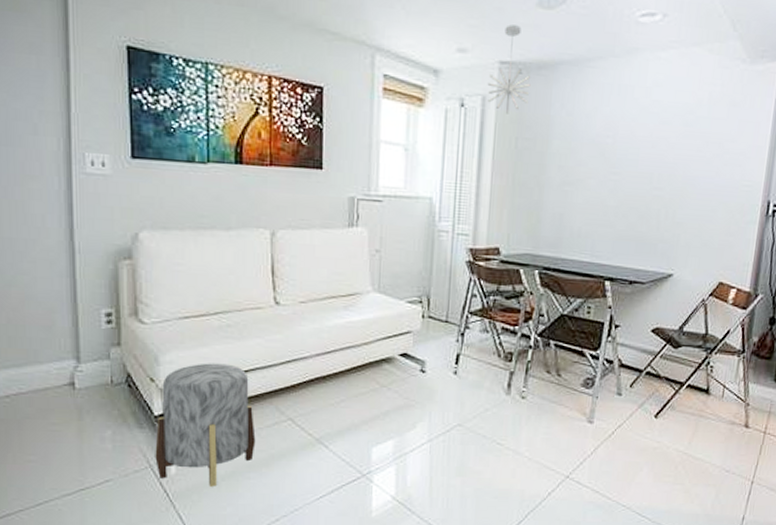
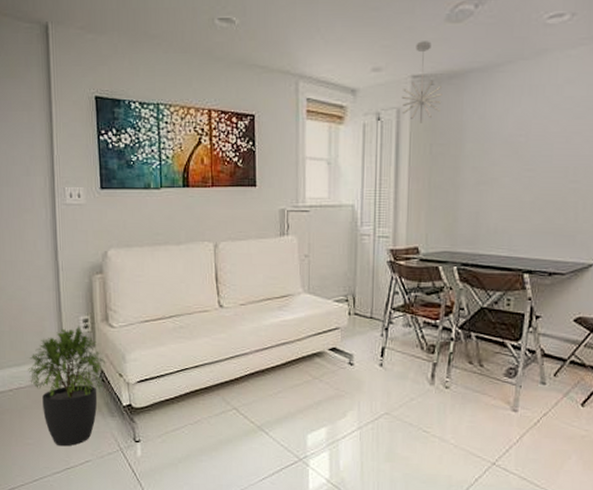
potted plant: none [31,321,134,464] -> present [28,326,106,447]
stool: present [155,363,256,487] -> none [124,360,206,468]

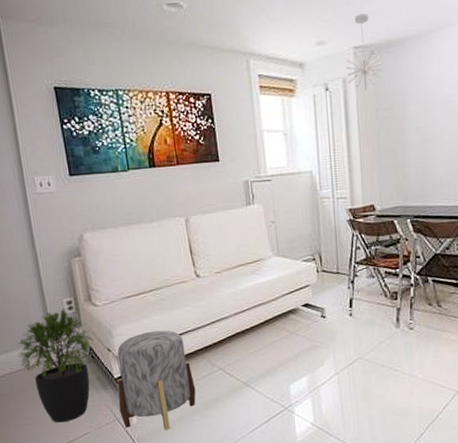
stool: none [124,360,206,468] -> present [117,330,196,430]

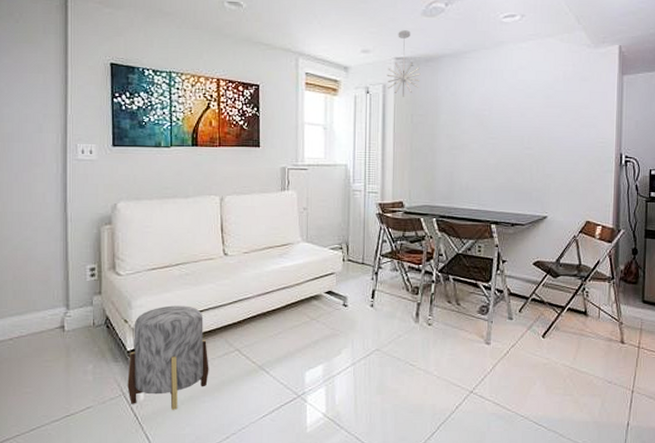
potted plant: present [17,308,95,423] -> none [30,275,112,394]

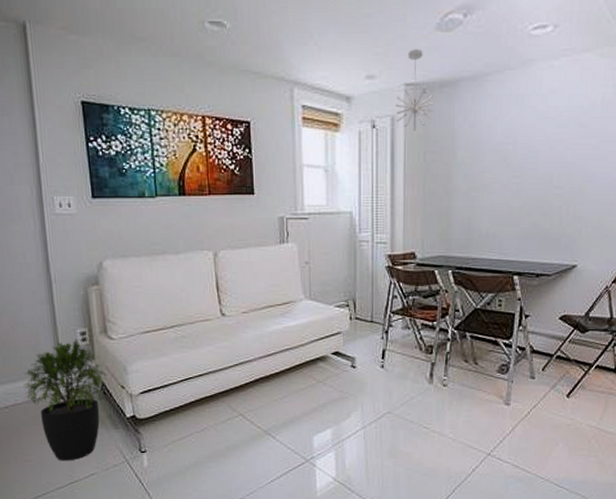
potted plant: none [30,275,112,394] -> present [23,339,107,461]
stool: present [127,305,209,410] -> none [129,370,213,476]

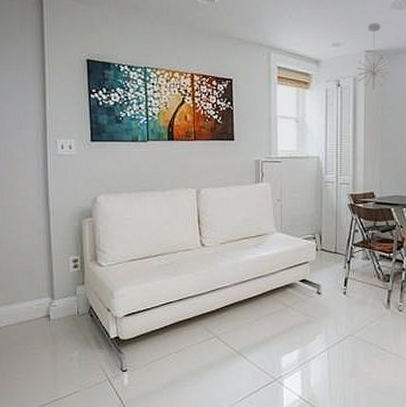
potted plant: present [23,339,107,461] -> none [17,266,95,379]

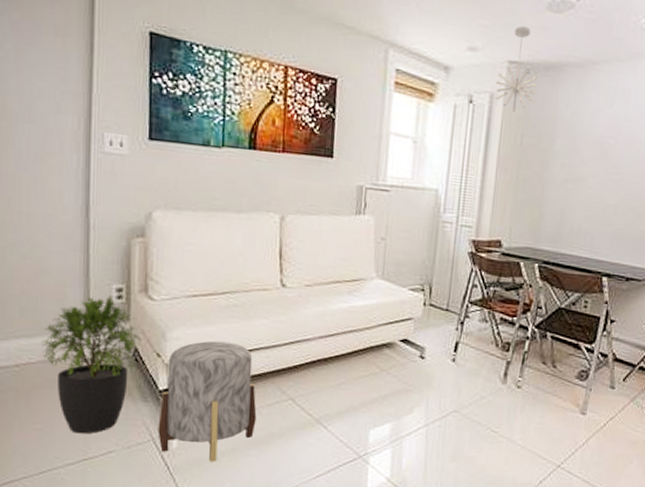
potted plant: none [17,266,95,379] -> present [41,296,142,434]
stool: none [112,295,190,394] -> present [158,341,257,462]

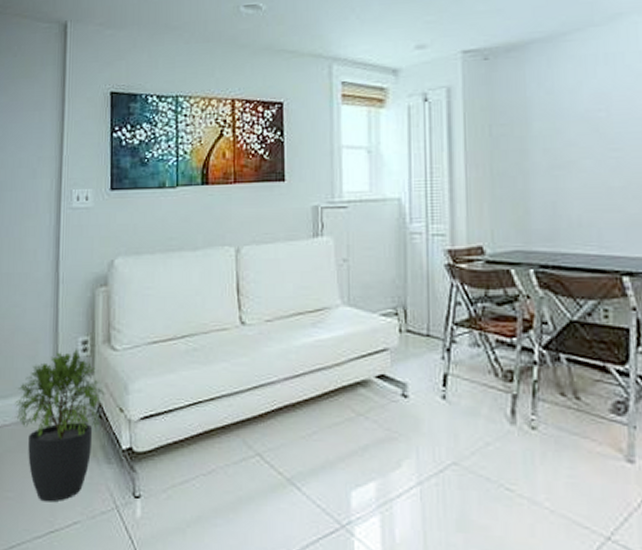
stool: present [158,341,257,462] -> none [121,390,222,534]
pendant light: present [495,26,538,112] -> none [451,13,500,102]

